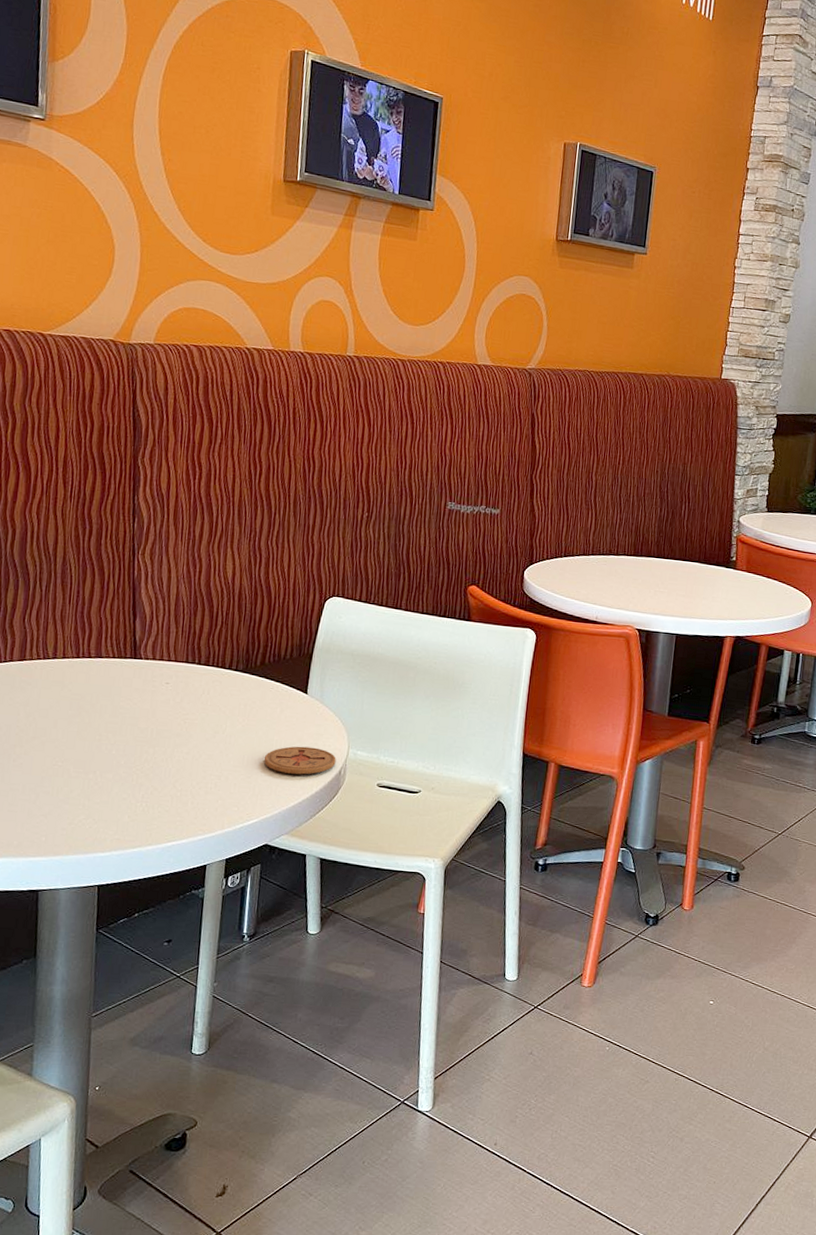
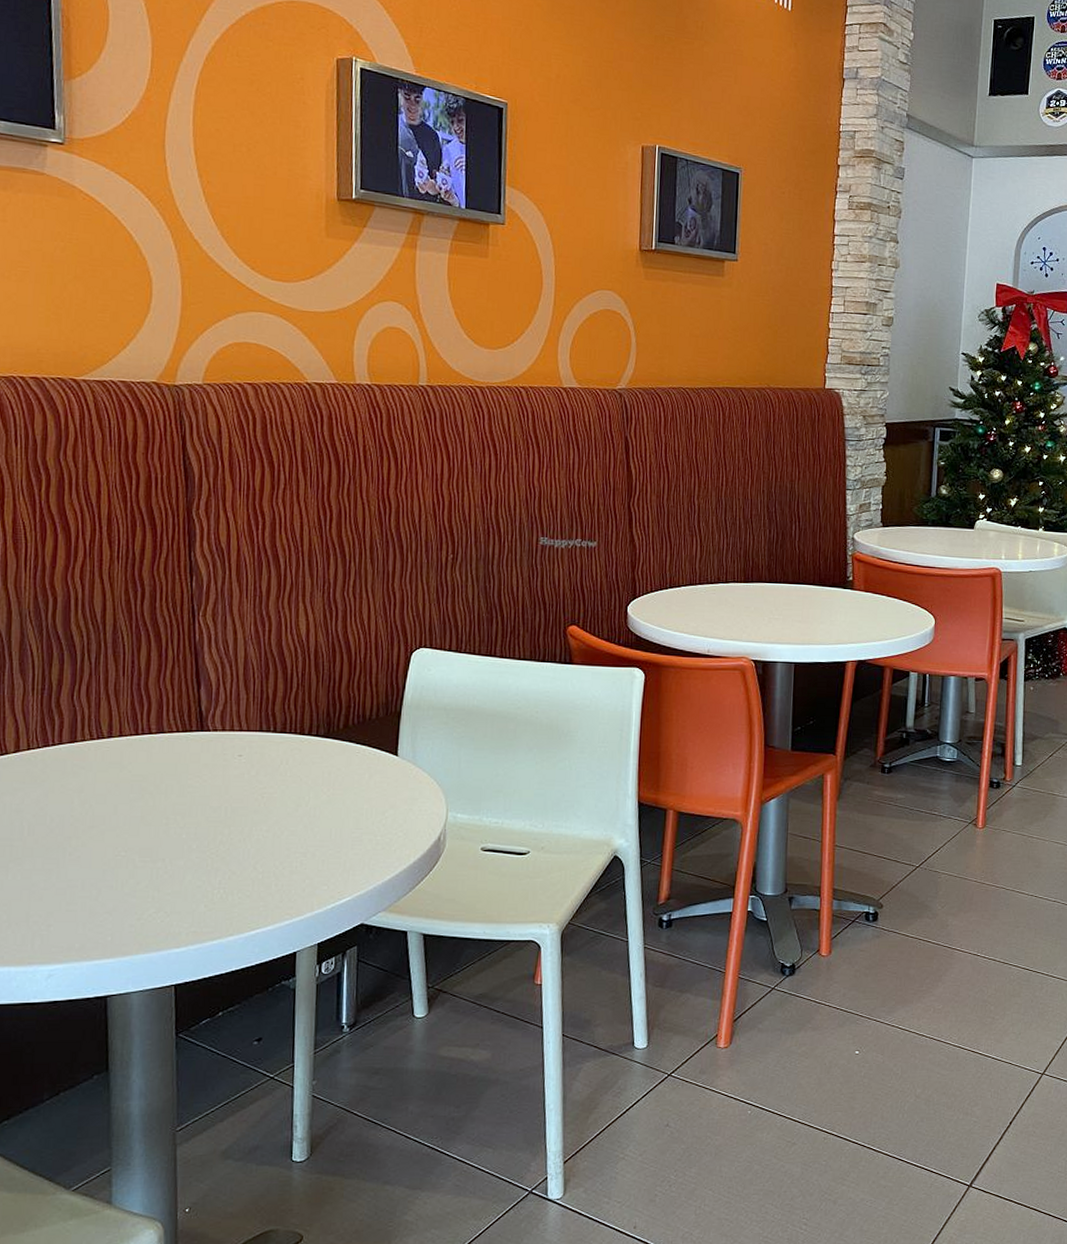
coaster: present [263,746,336,775] -> none [353,813,434,844]

